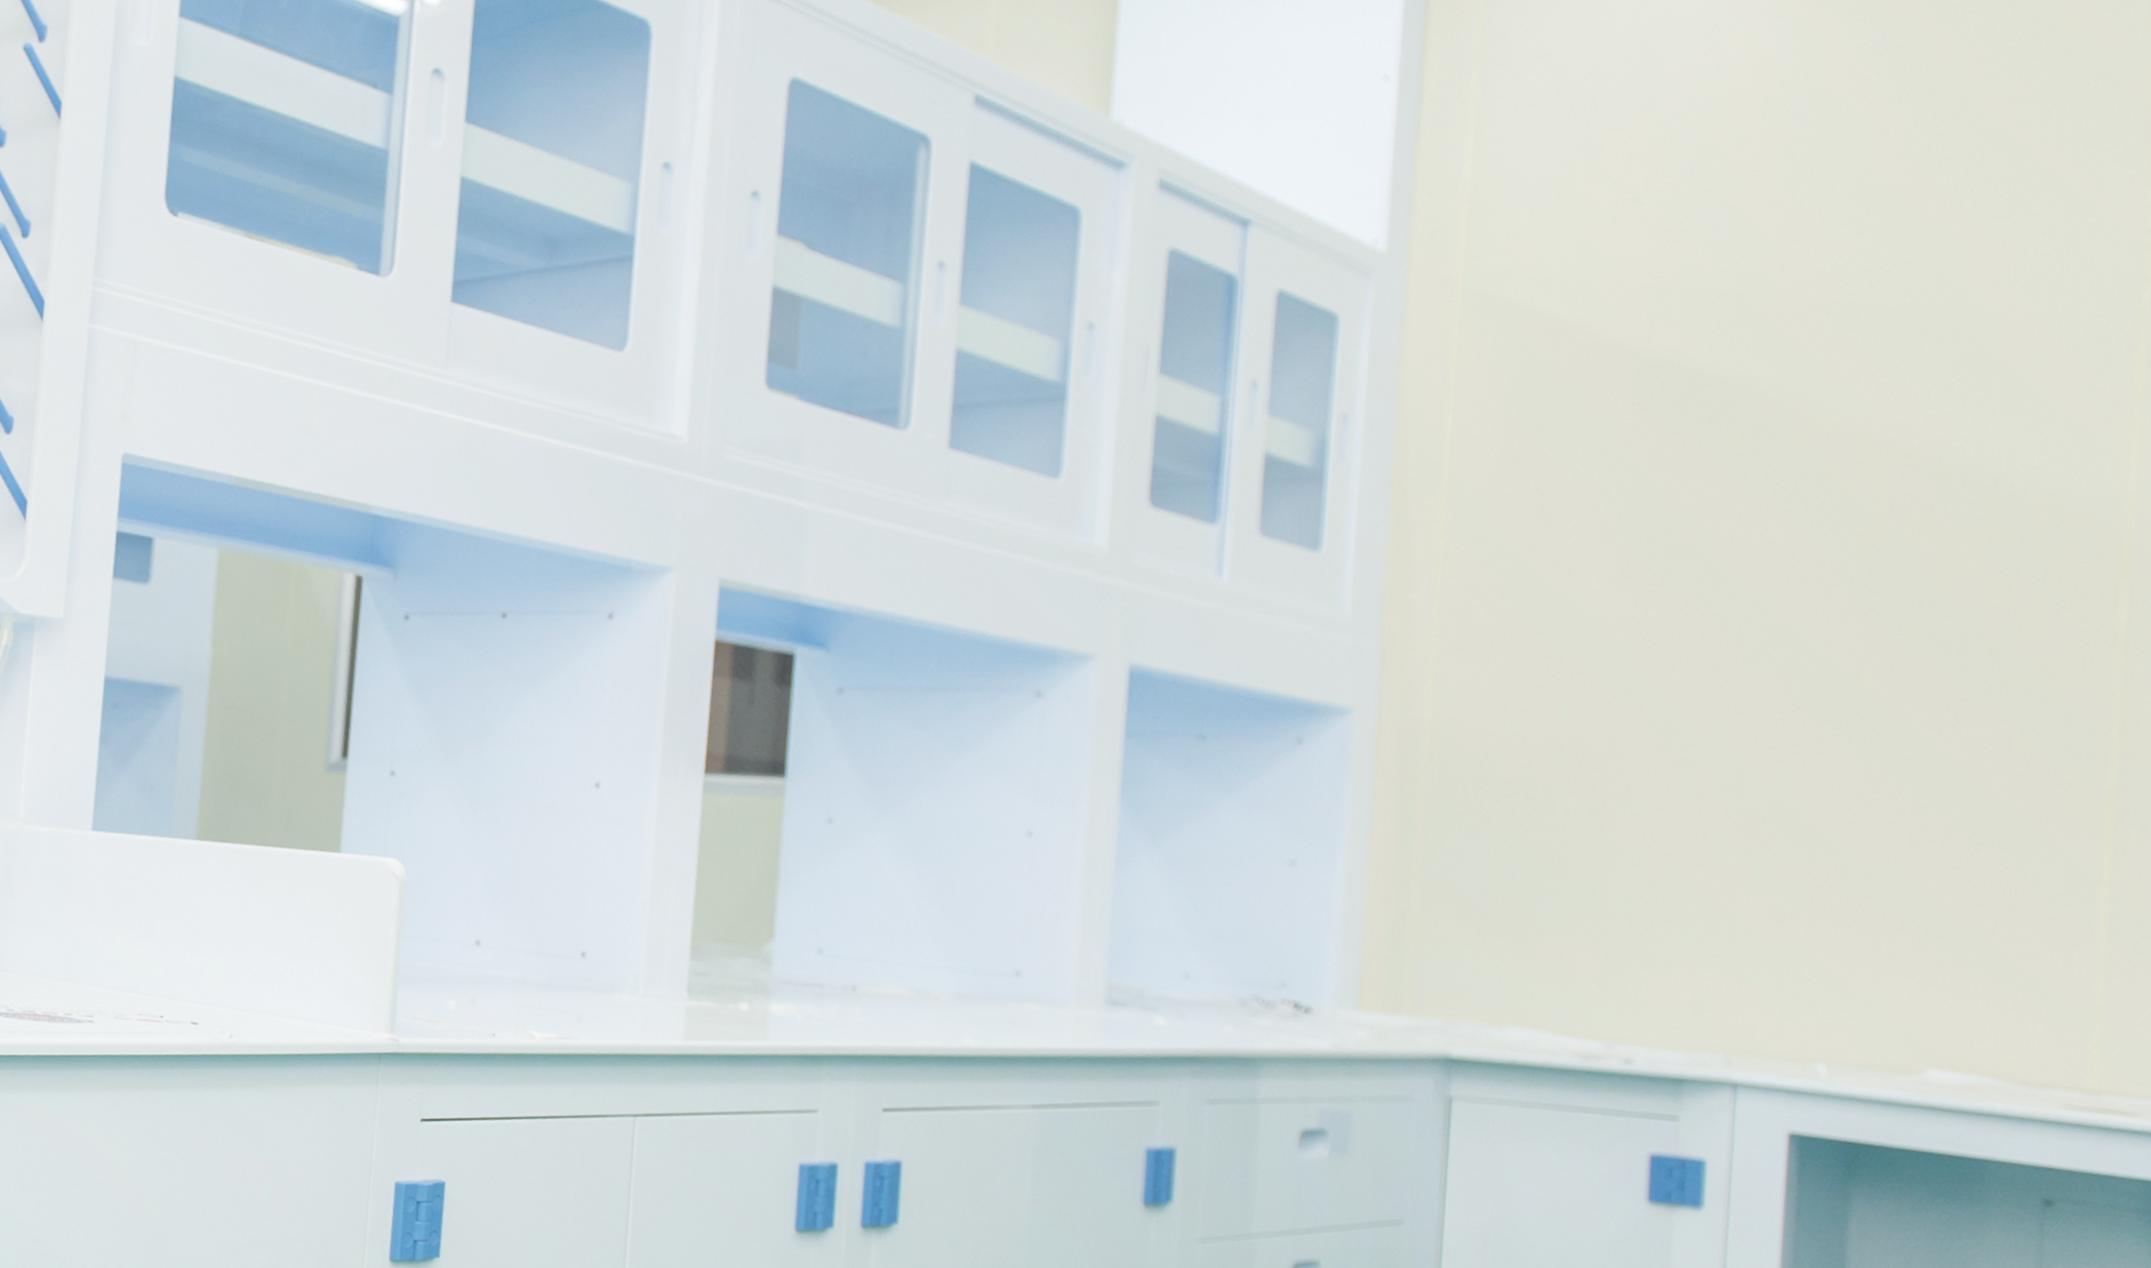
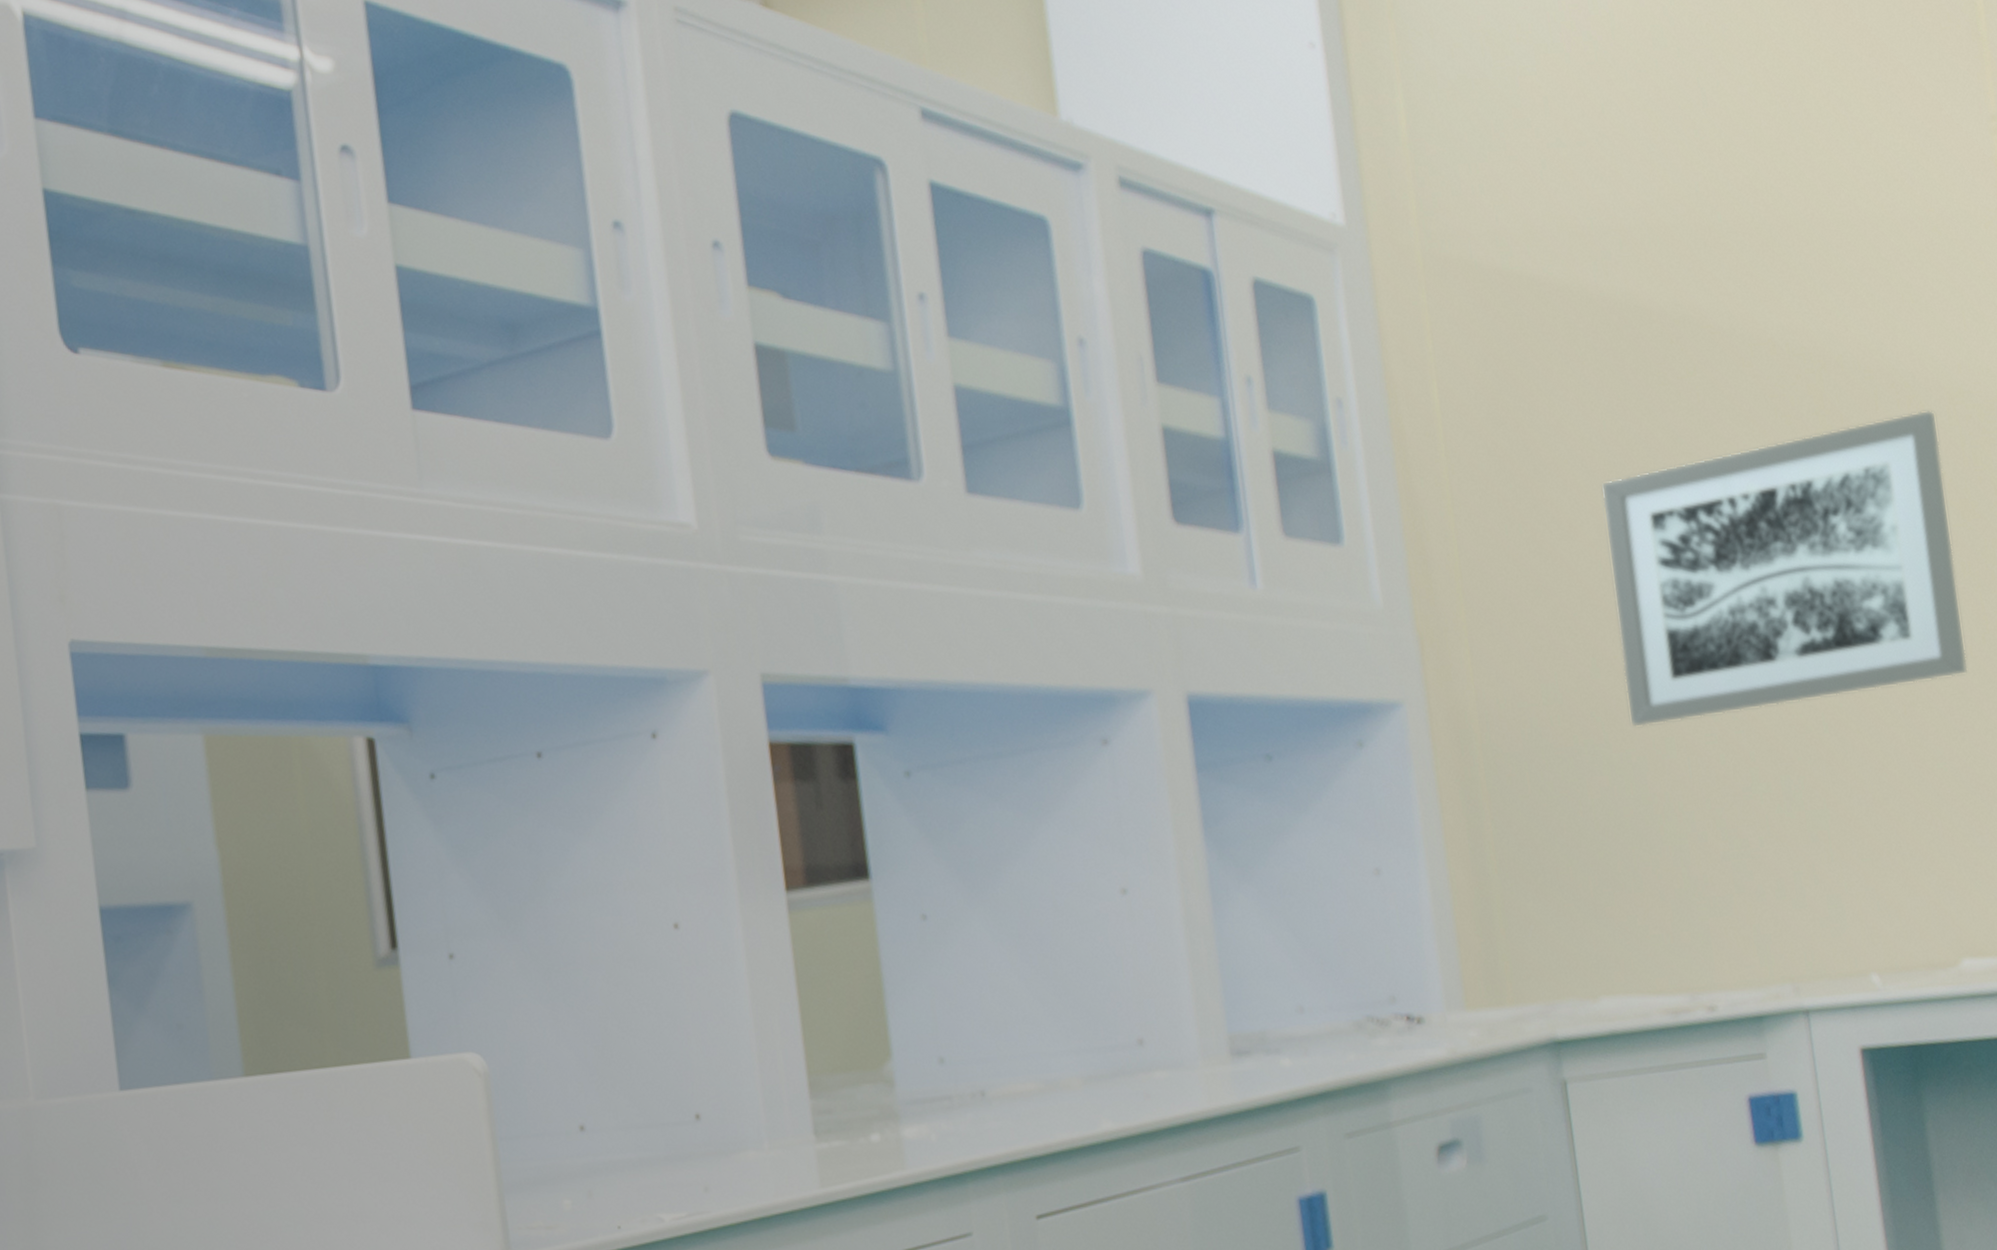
wall art: none [1595,515,2016,787] -> present [1601,409,1968,728]

